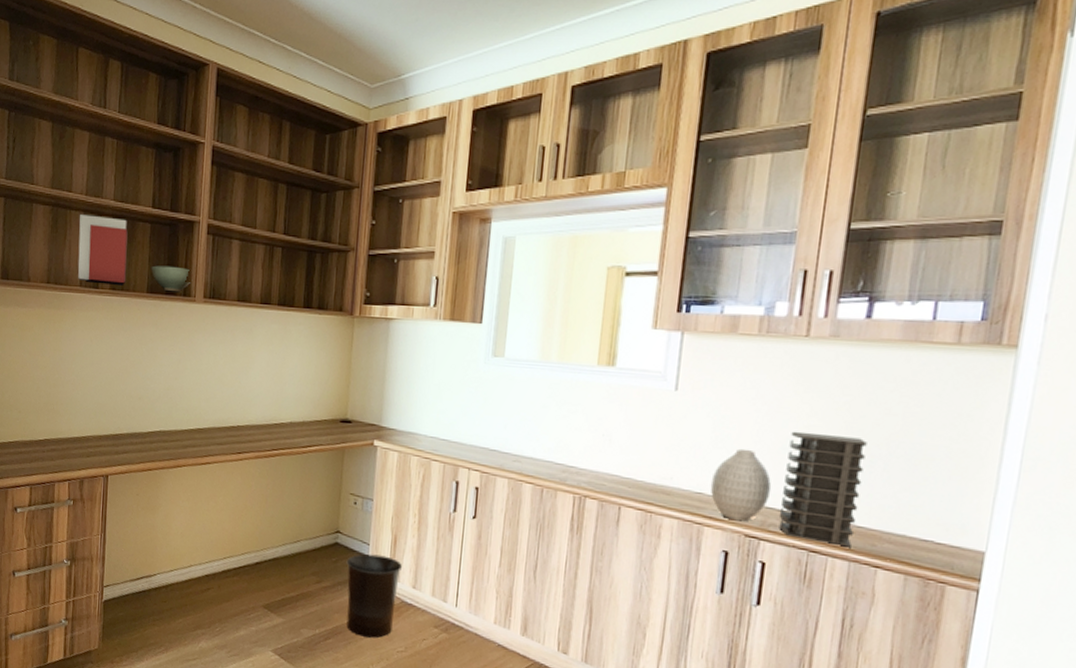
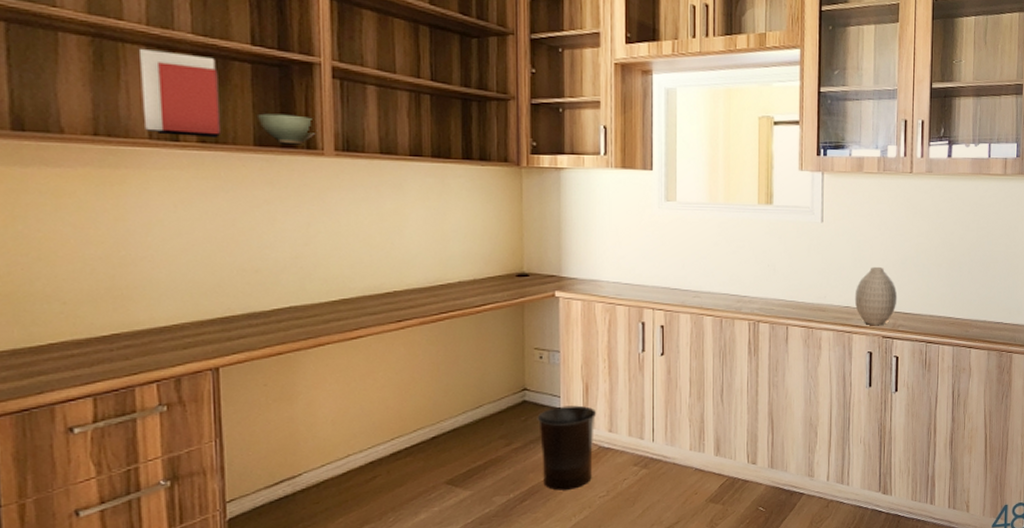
file organizer: present [779,431,867,548] -> none [904,249,957,336]

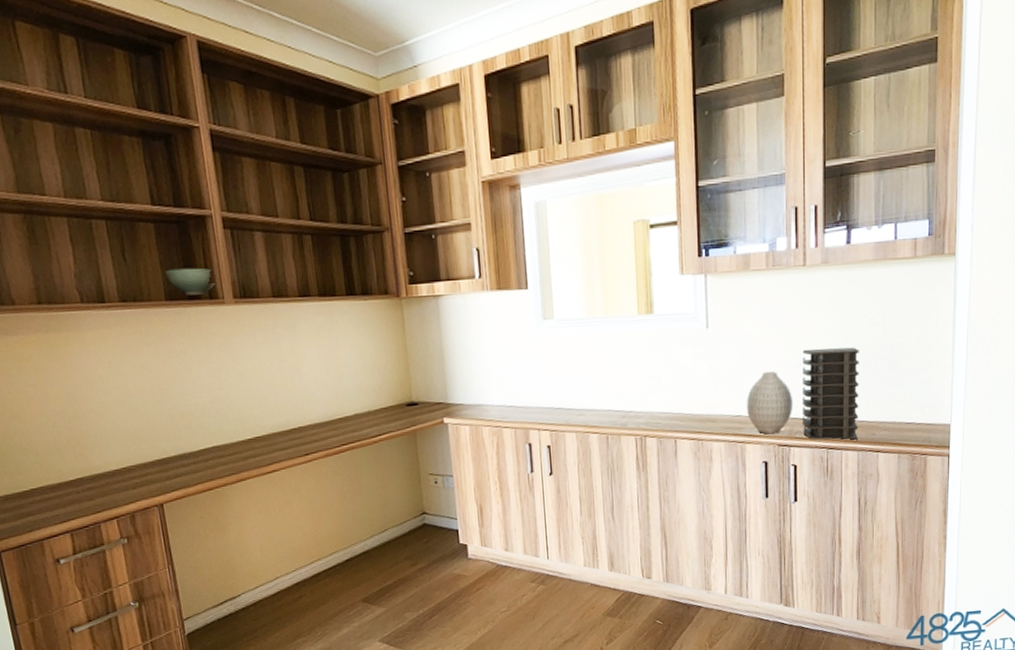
books: present [140,49,222,139] -> none [63,220,138,298]
waste bin: present [537,405,596,491] -> none [437,526,493,607]
file organizer: none [904,249,957,336] -> present [802,347,859,440]

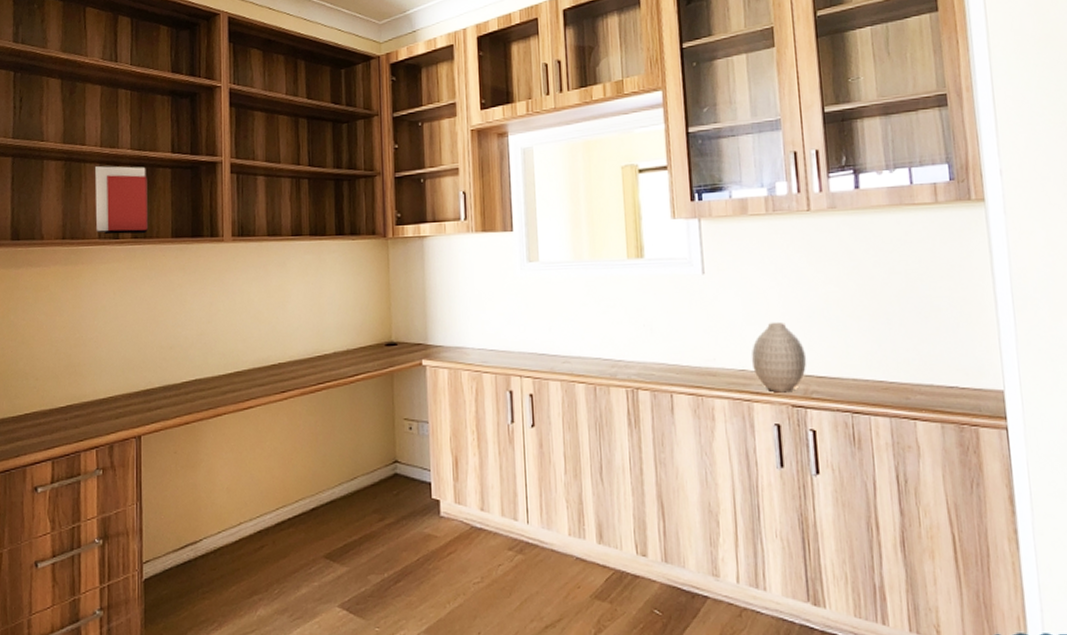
books: none [63,220,138,298] -> present [95,166,149,235]
bowl: present [164,268,217,297] -> none [174,208,219,235]
file organizer: present [802,347,859,440] -> none [813,298,888,404]

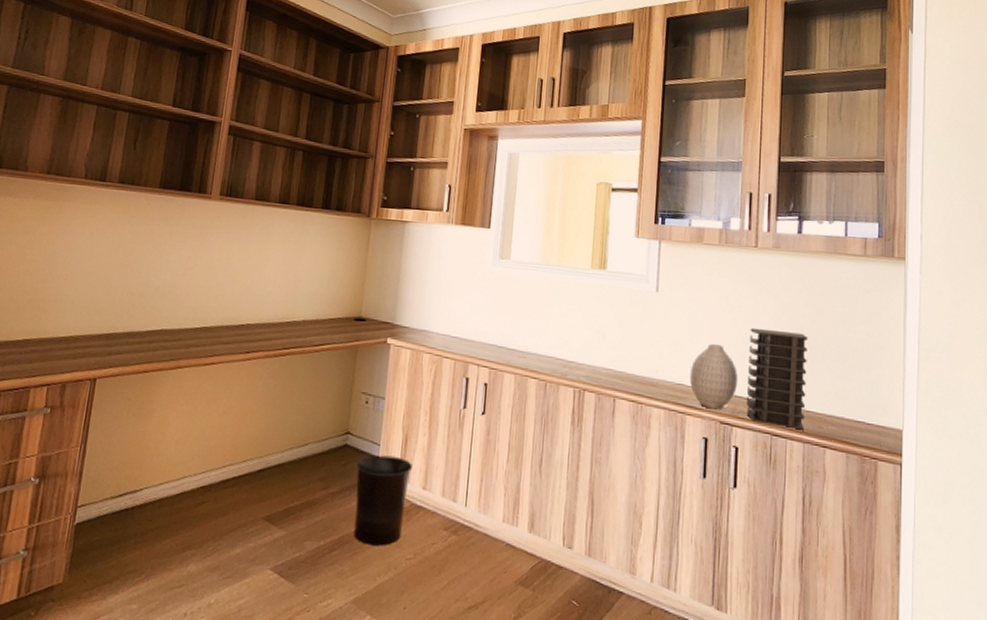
books: present [95,166,149,235] -> none [83,108,144,181]
waste bin: none [408,480,467,573] -> present [353,455,412,546]
file organizer: none [813,298,888,404] -> present [746,327,808,430]

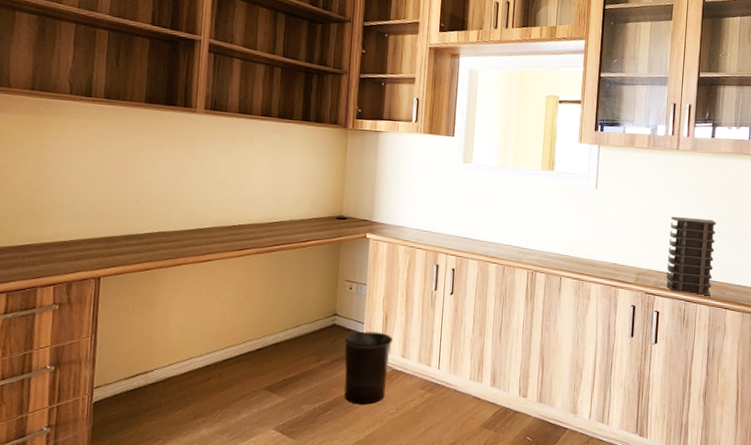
vase: present [689,343,739,410] -> none [621,230,661,283]

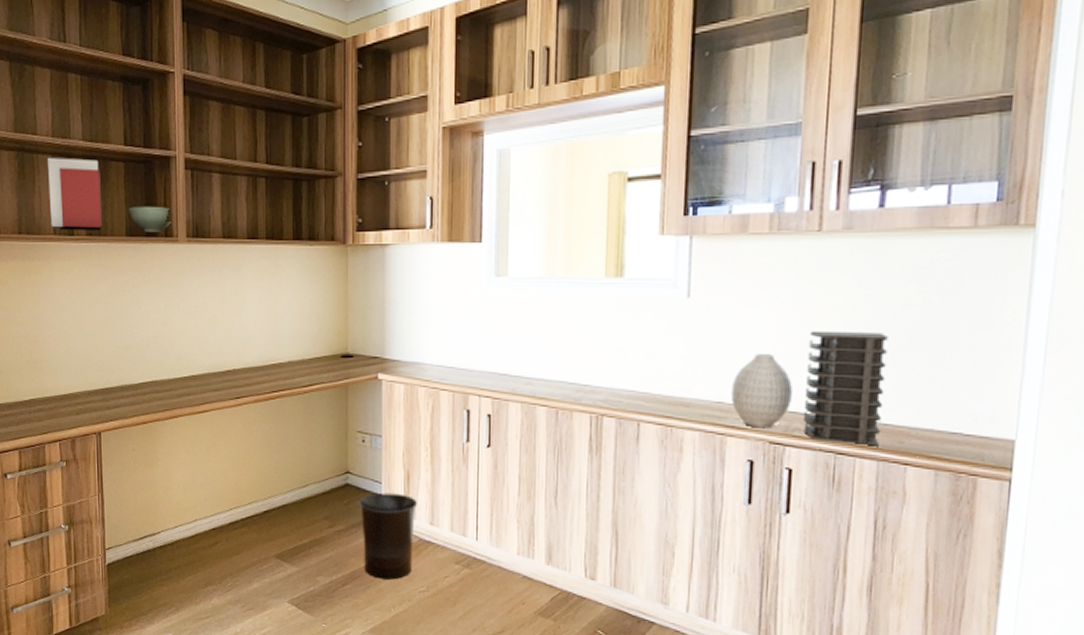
books: none [68,26,125,96] -> present [48,158,103,232]
bowl: none [149,78,194,104] -> present [128,206,174,234]
vase: none [621,230,661,283] -> present [730,353,794,428]

